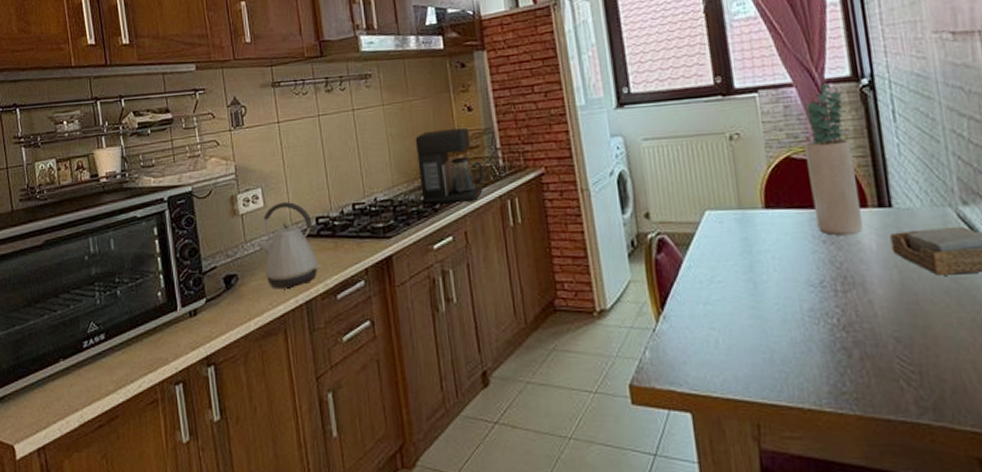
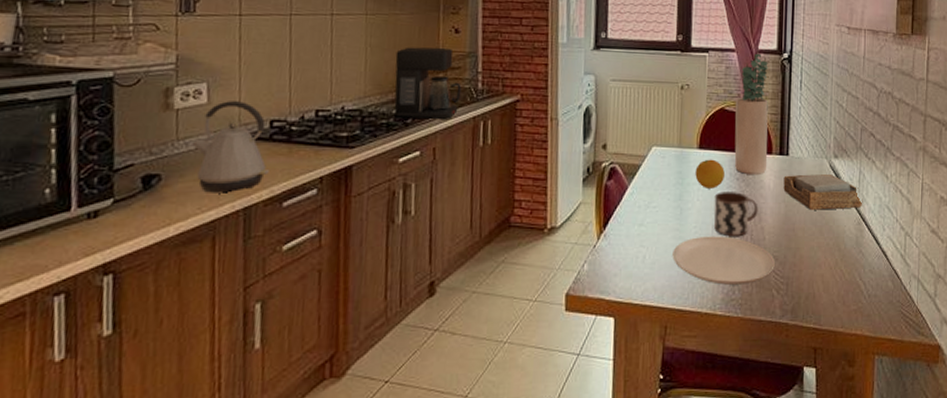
plate: none [752,313,898,374] -> present [672,236,775,285]
fruit: none [765,219,806,256] -> present [695,159,725,189]
cup: none [795,258,861,313] -> present [713,192,758,236]

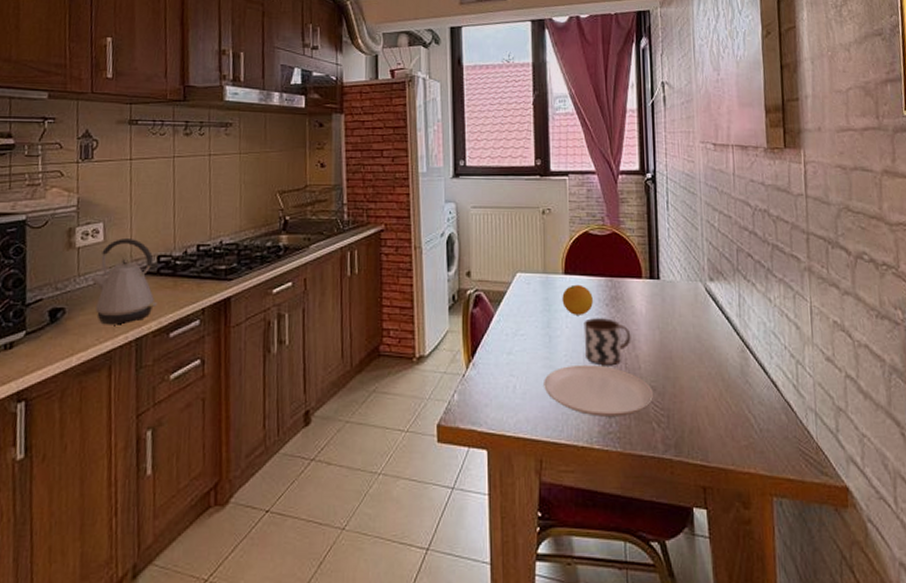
coffee maker: present [394,47,462,120] -> none [267,181,329,252]
vase: present [734,48,768,174] -> none [599,169,638,300]
napkin holder: present [783,174,863,210] -> none [656,299,746,337]

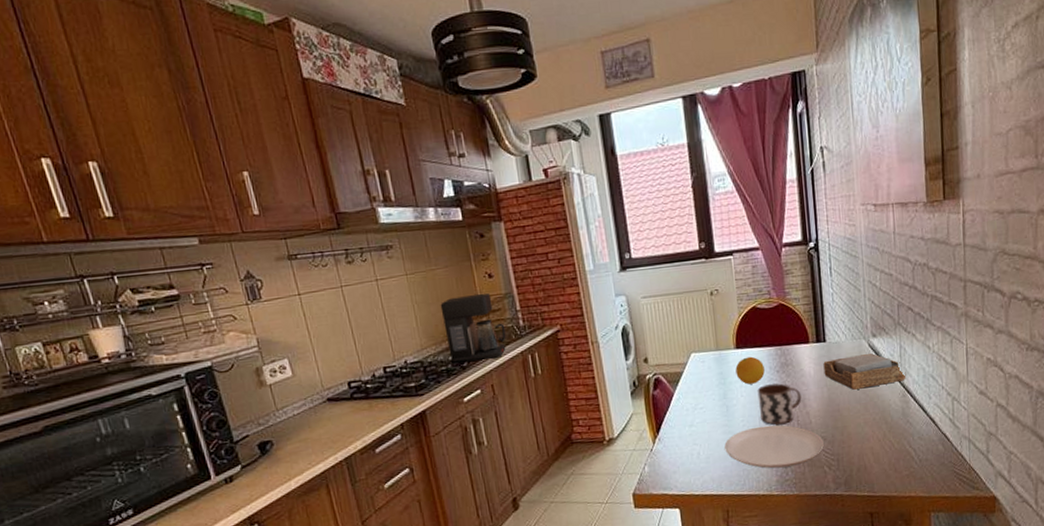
kettle: present [91,239,157,325] -> none [290,369,358,450]
coffee maker: none [267,181,329,252] -> present [440,293,506,364]
napkin holder: none [656,299,746,337] -> present [823,353,907,390]

